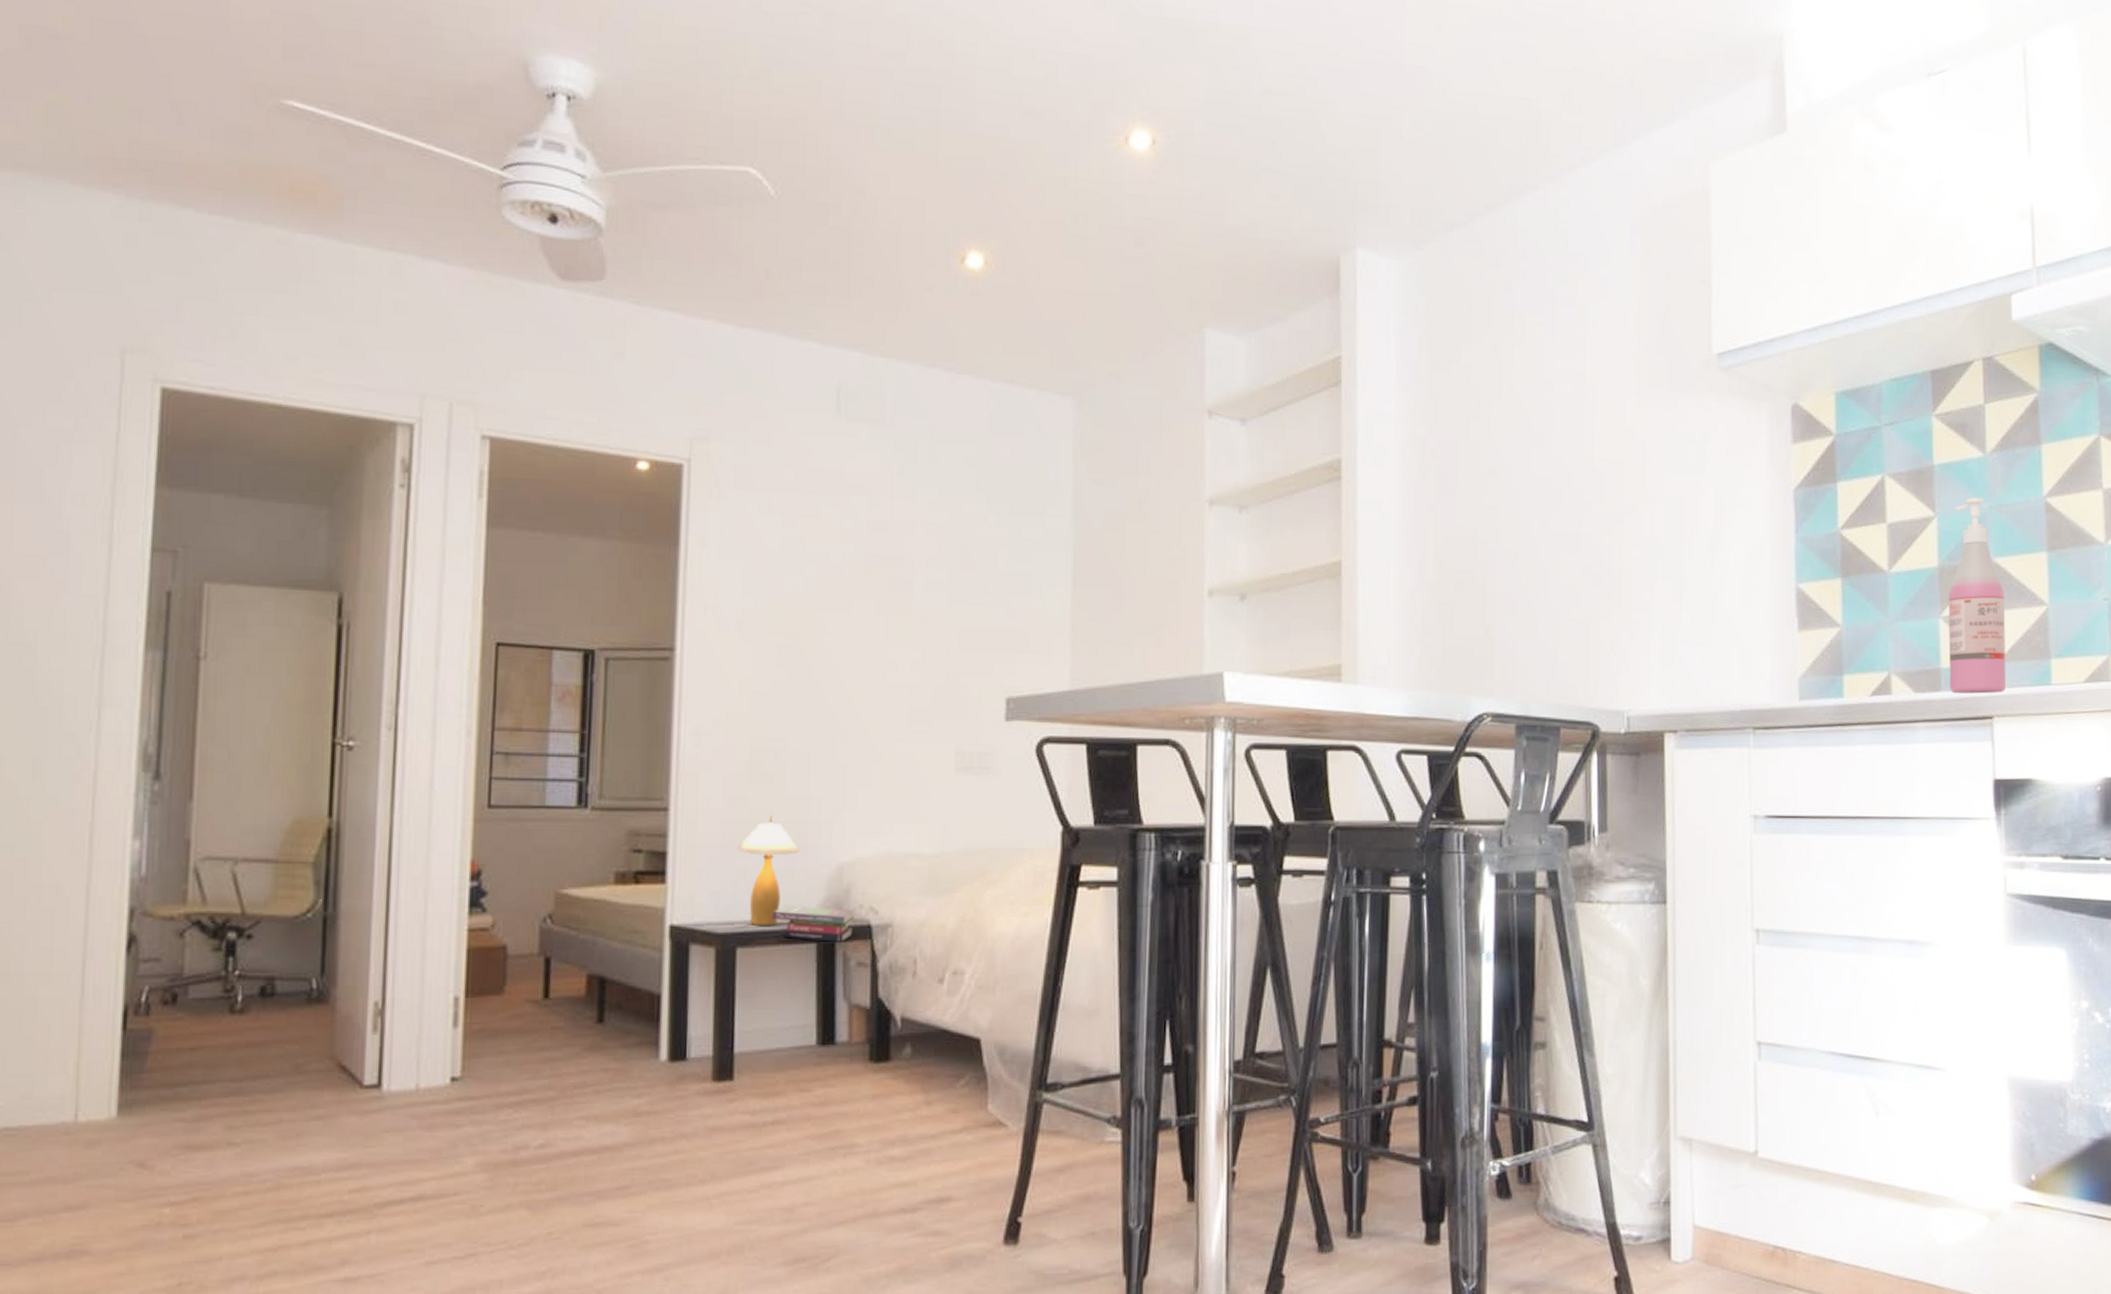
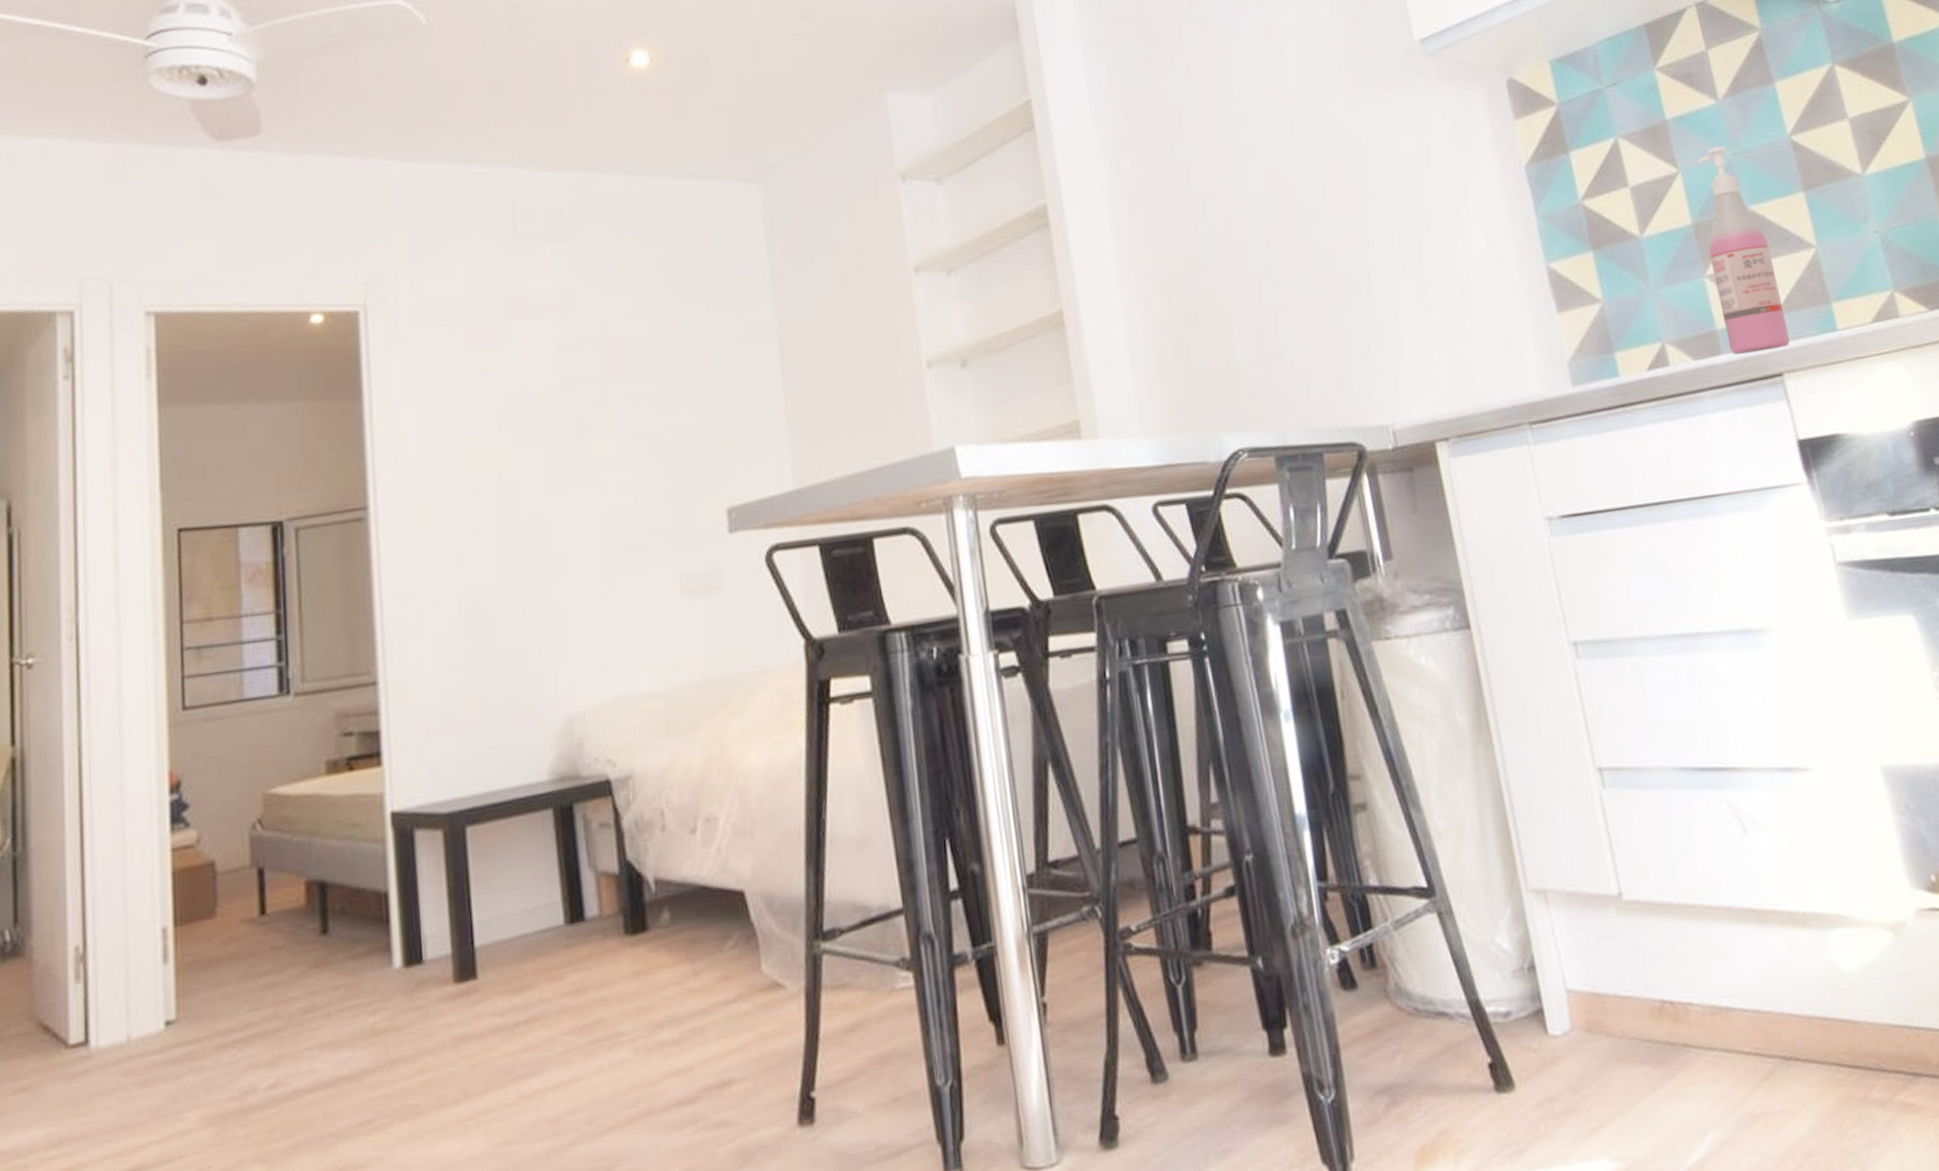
table lamp: present [737,815,800,927] -> none [455,673,524,799]
books: present [772,905,856,942] -> none [500,765,592,809]

